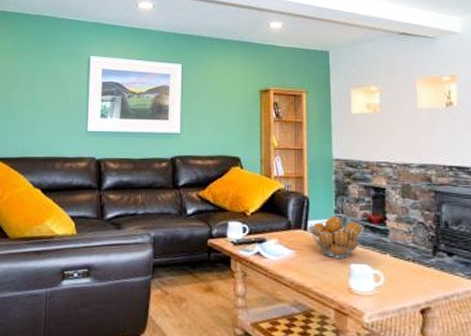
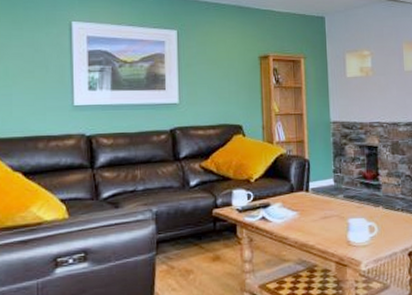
fruit basket: present [309,217,363,258] -> none [310,176,359,215]

